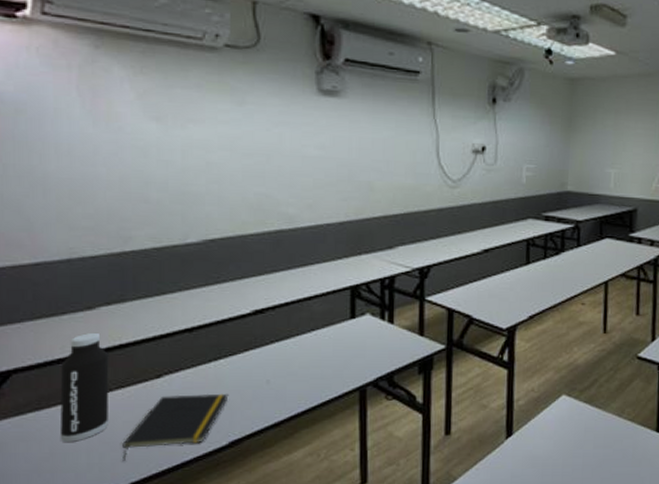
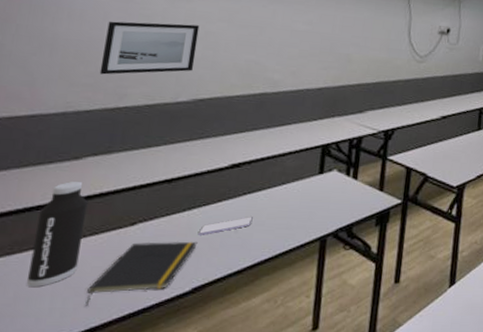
wall art: none [98,155,199,216] -> present [99,21,200,75]
smartphone: none [227,366,284,387] -> present [197,217,253,235]

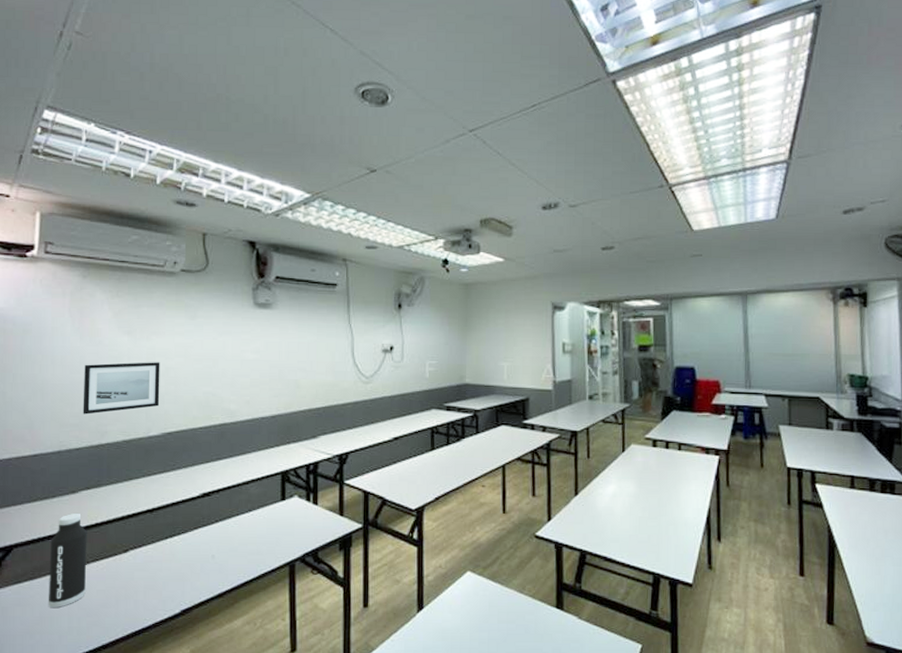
notepad: present [85,241,198,306] -> none [96,566,181,625]
smartphone: present [197,217,253,235] -> none [180,543,226,561]

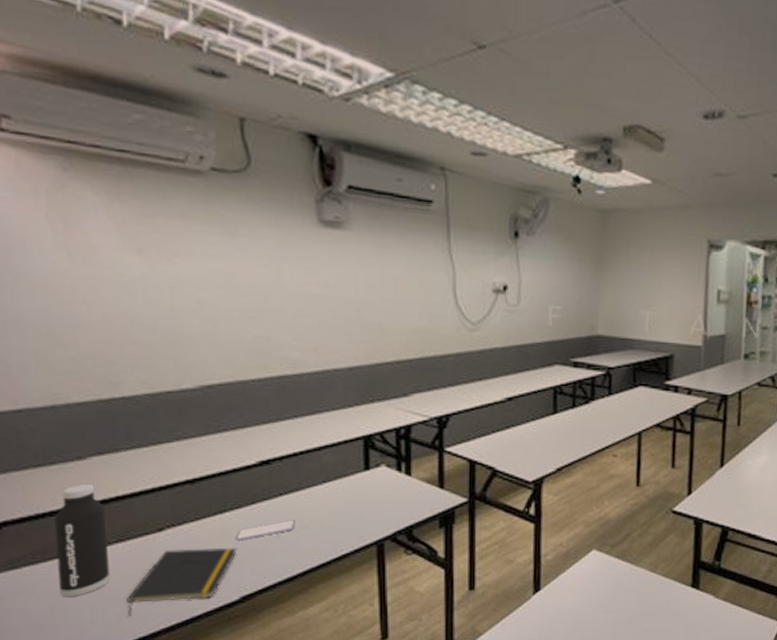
wall art: present [83,362,160,415] -> none [78,292,193,360]
notepad: none [96,566,181,625] -> present [126,547,237,616]
smartphone: none [180,543,226,561] -> present [235,520,295,541]

